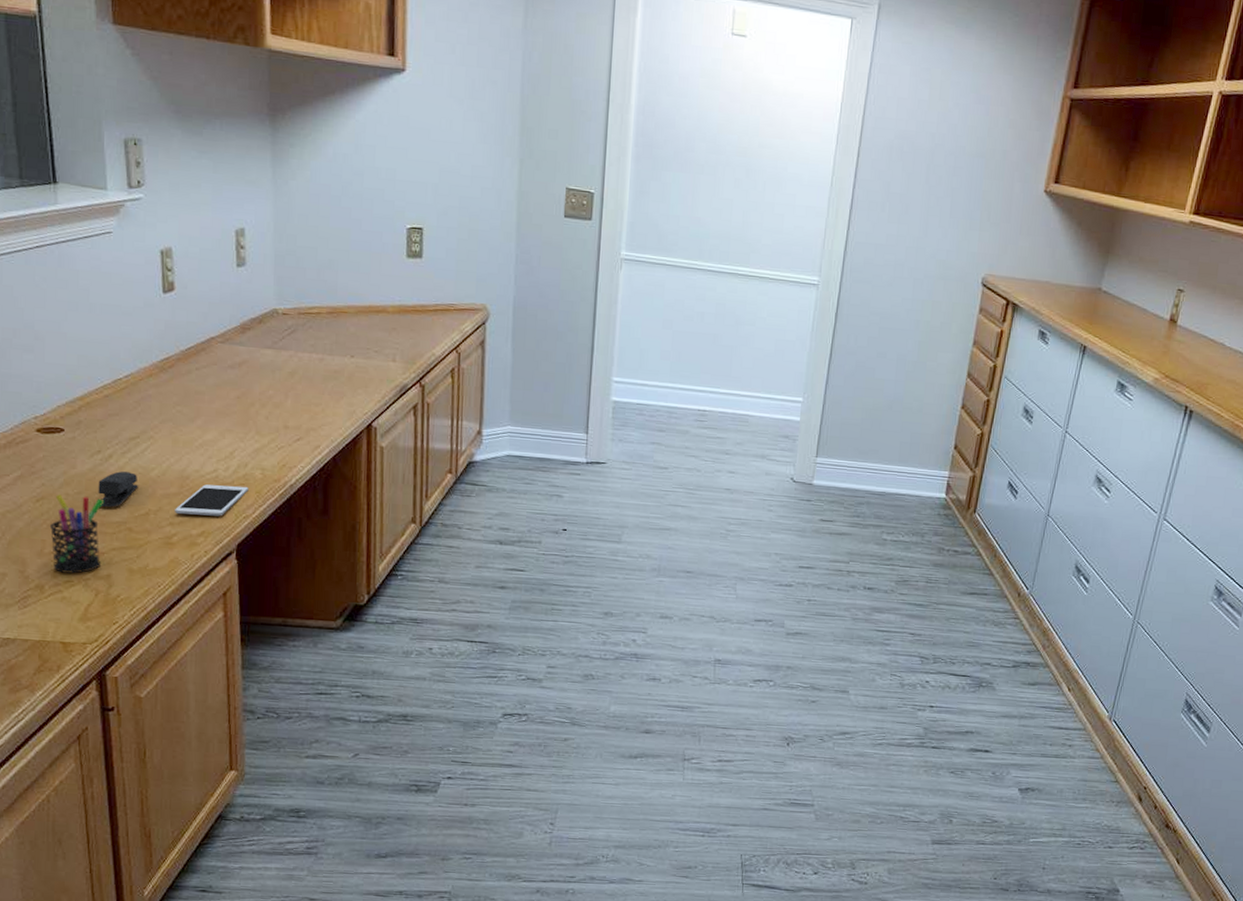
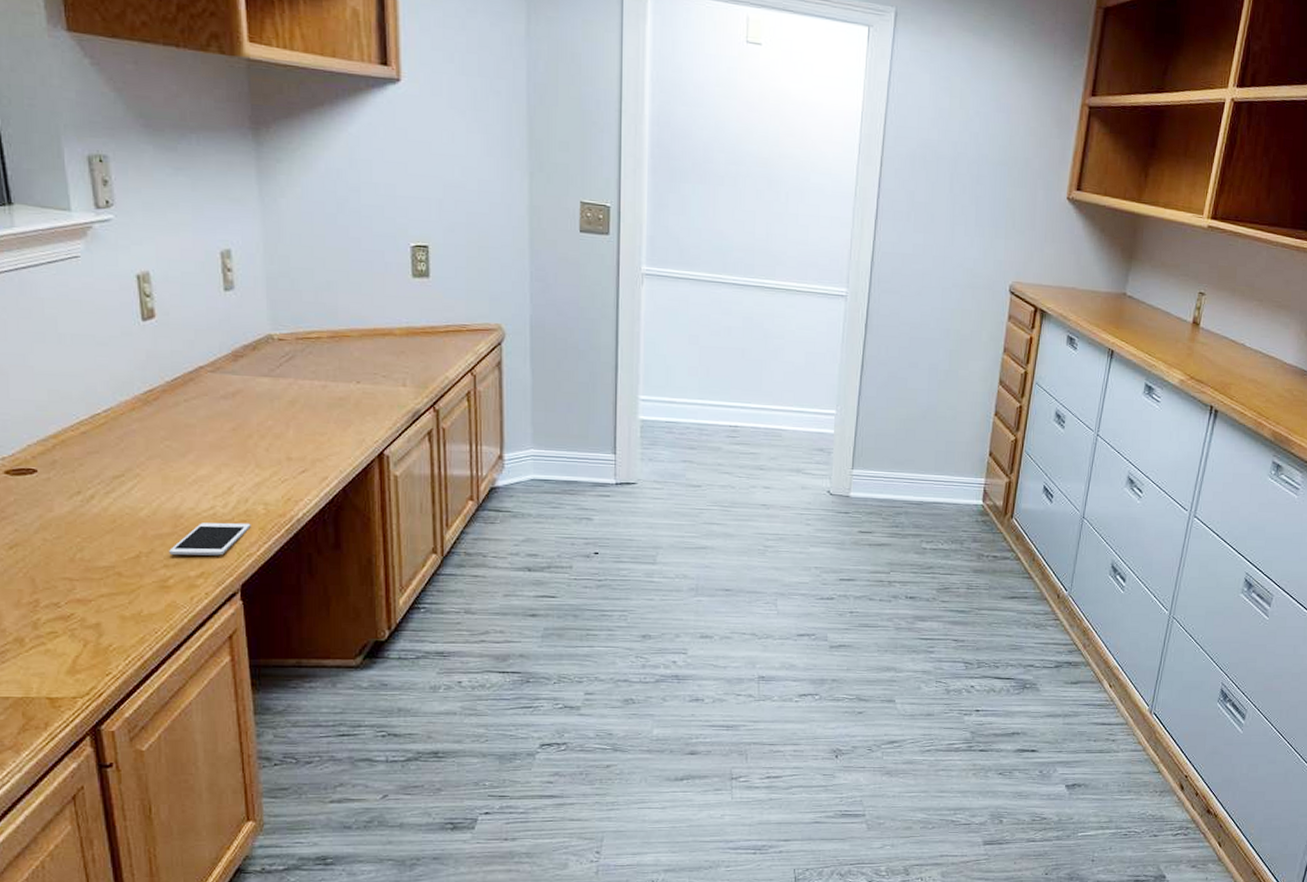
pen holder: present [49,494,105,574] -> none [26,540,88,624]
stapler: present [98,471,138,507] -> none [80,513,126,551]

